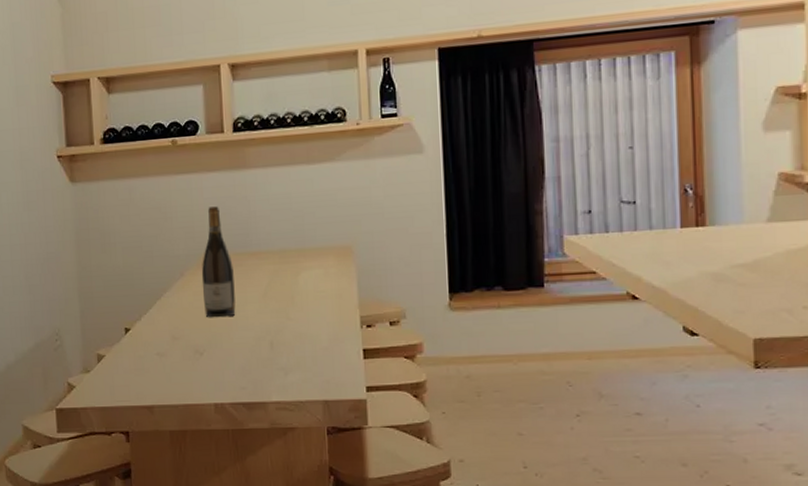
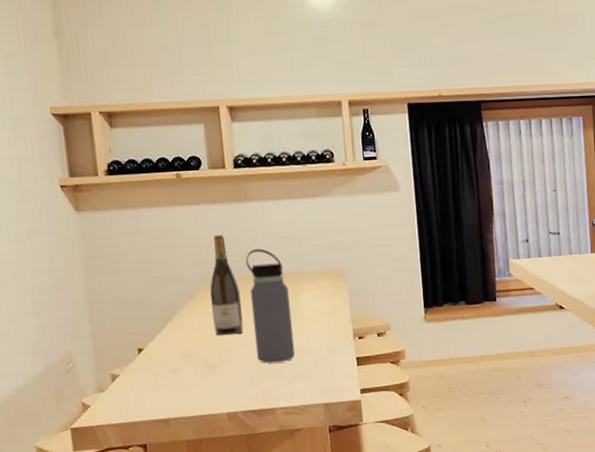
water bottle: none [241,221,293,351] -> present [245,248,296,364]

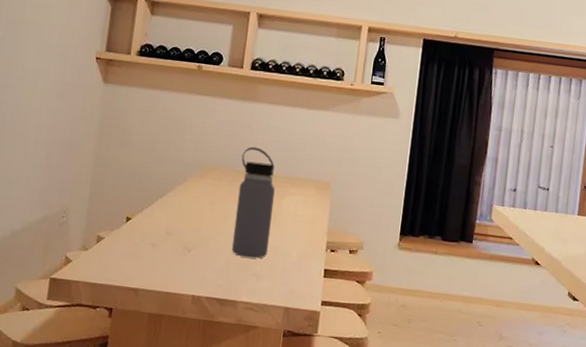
wine bottle: present [210,235,244,335] -> none [198,127,231,223]

